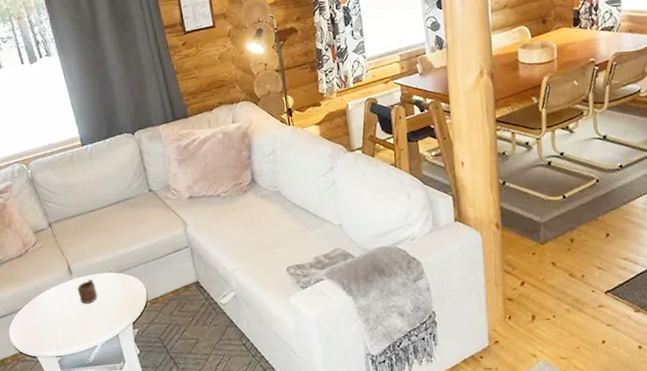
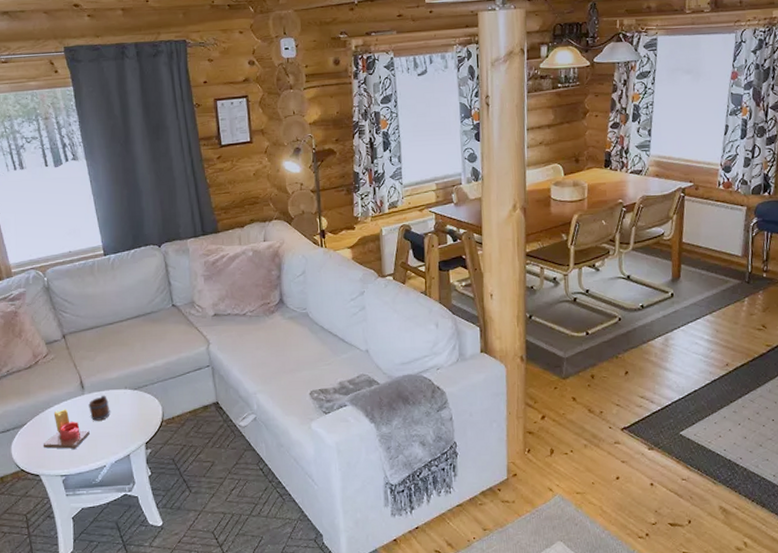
candle: none [37,293,80,332] -> present [43,409,90,449]

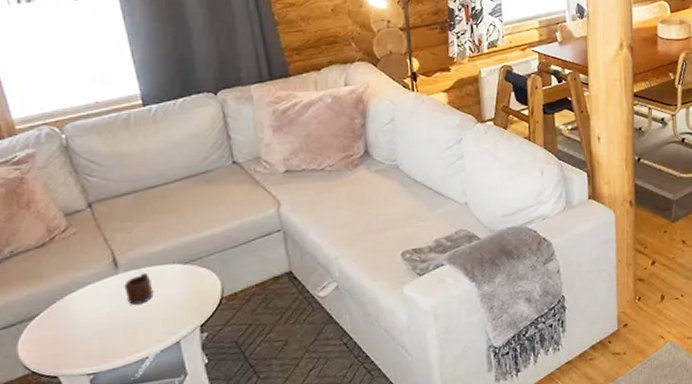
candle: present [43,409,90,449] -> none [62,293,126,343]

